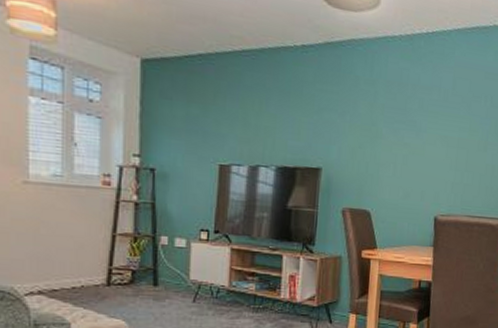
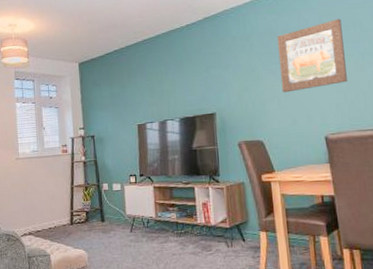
wall art: none [400,85,474,161] -> present [277,18,347,93]

